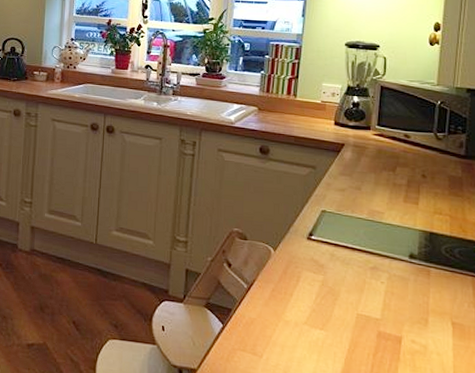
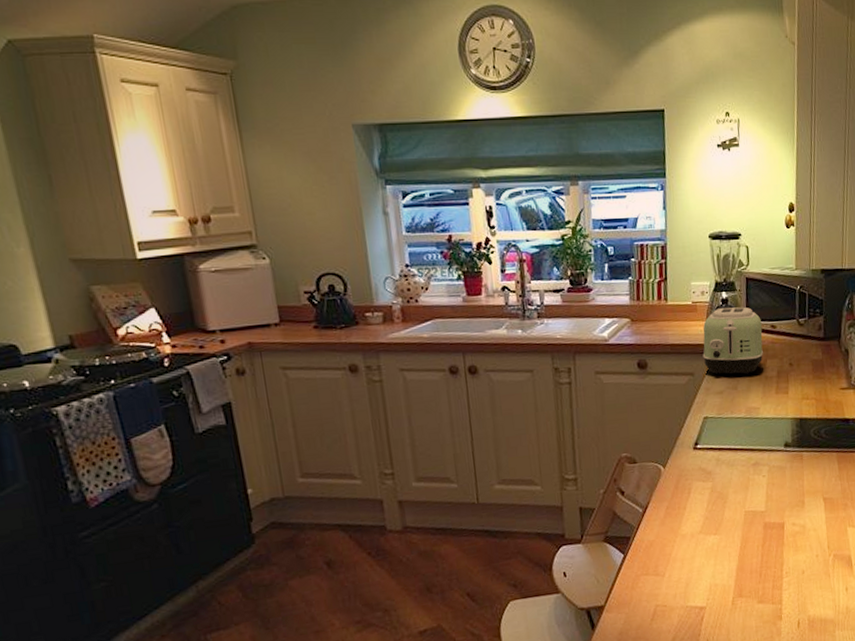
toaster: none [327,110,394,177] -> present [703,307,763,375]

